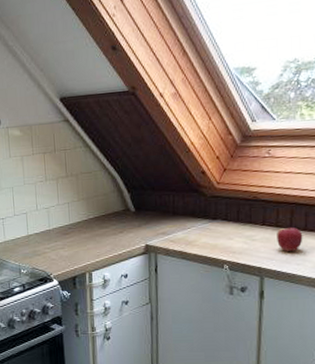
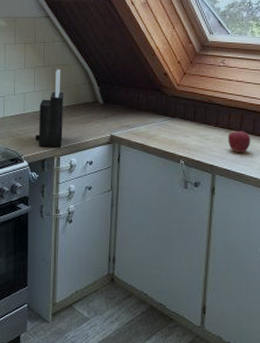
knife block: none [64,178,94,263] -> present [36,69,64,147]

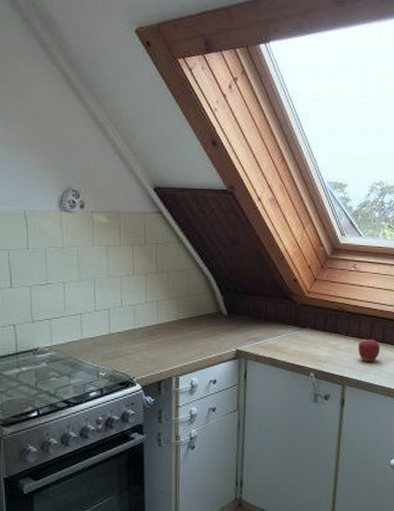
knife block: present [36,69,64,147] -> none [149,275,182,367]

